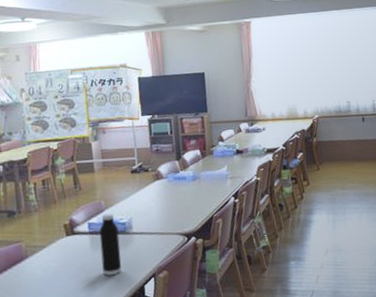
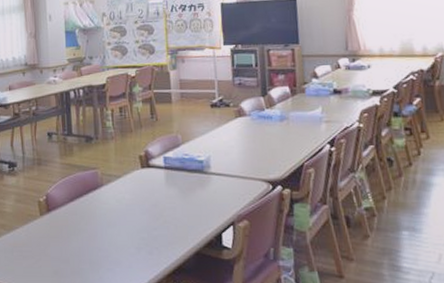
water bottle: present [99,213,122,276] -> none [175,148,198,216]

